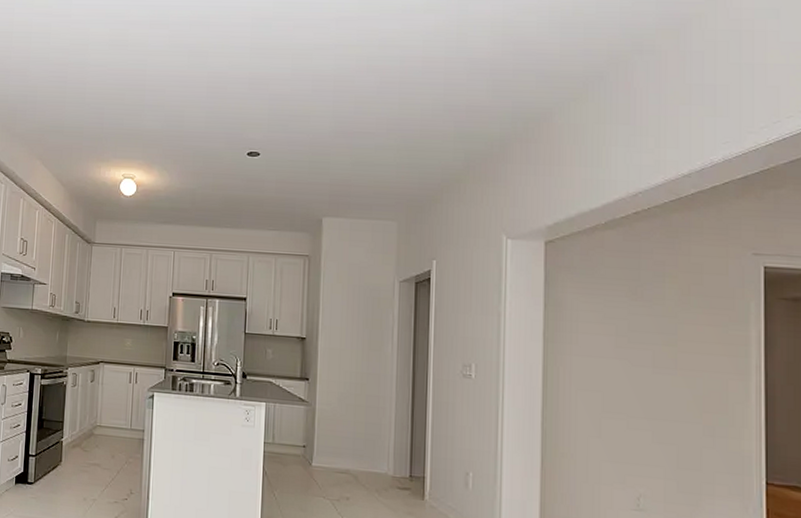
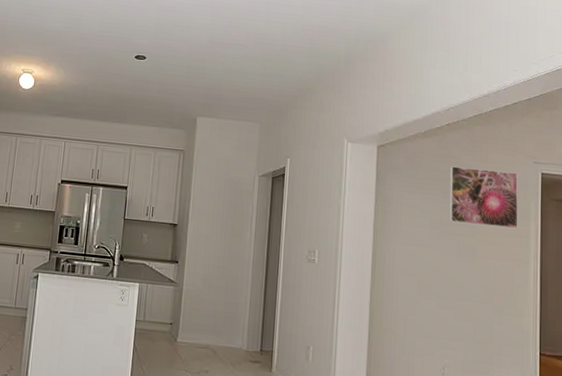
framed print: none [639,262,733,335] -> present [449,166,519,229]

